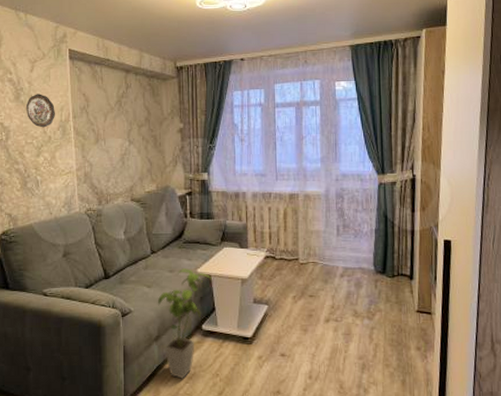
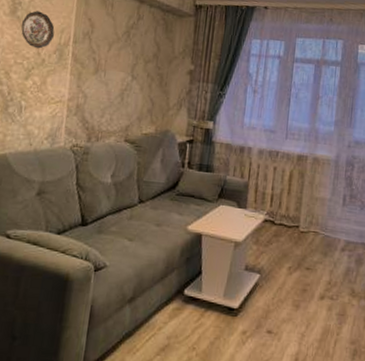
house plant: present [157,268,213,379] -> none [137,223,204,350]

